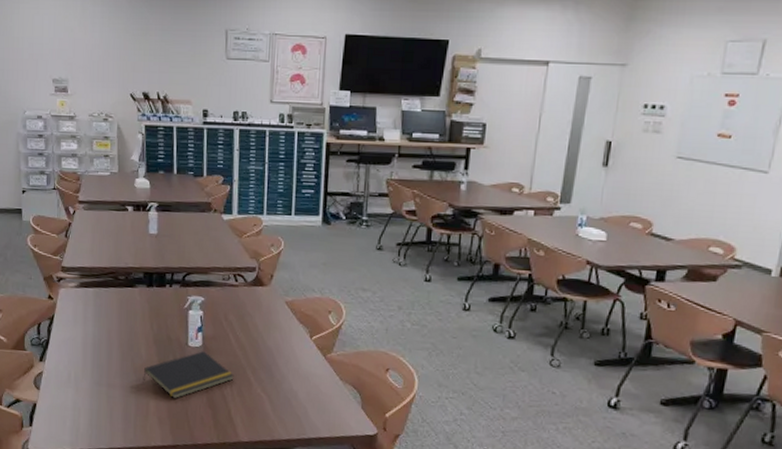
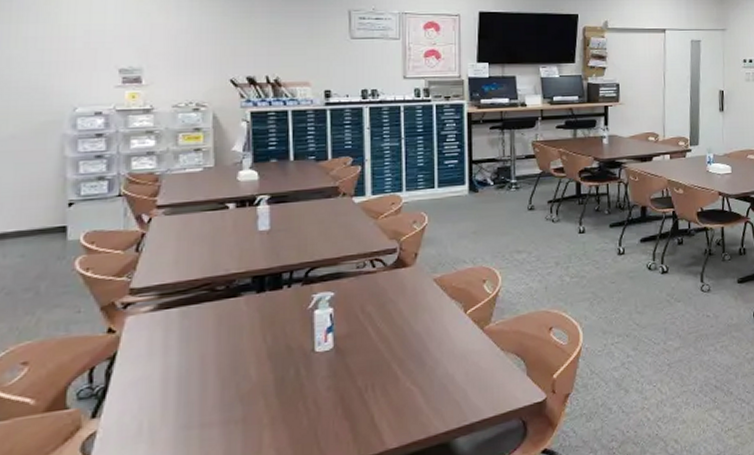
notepad: present [143,351,234,399] -> none [252,354,376,421]

